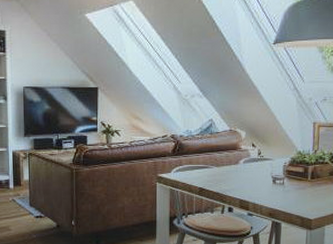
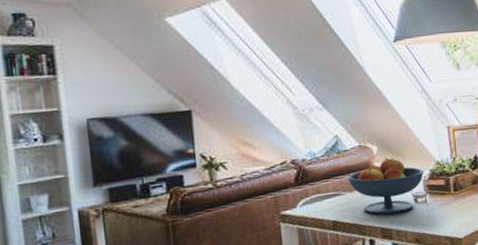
fruit bowl: none [216,143,285,190] -> present [347,158,424,215]

